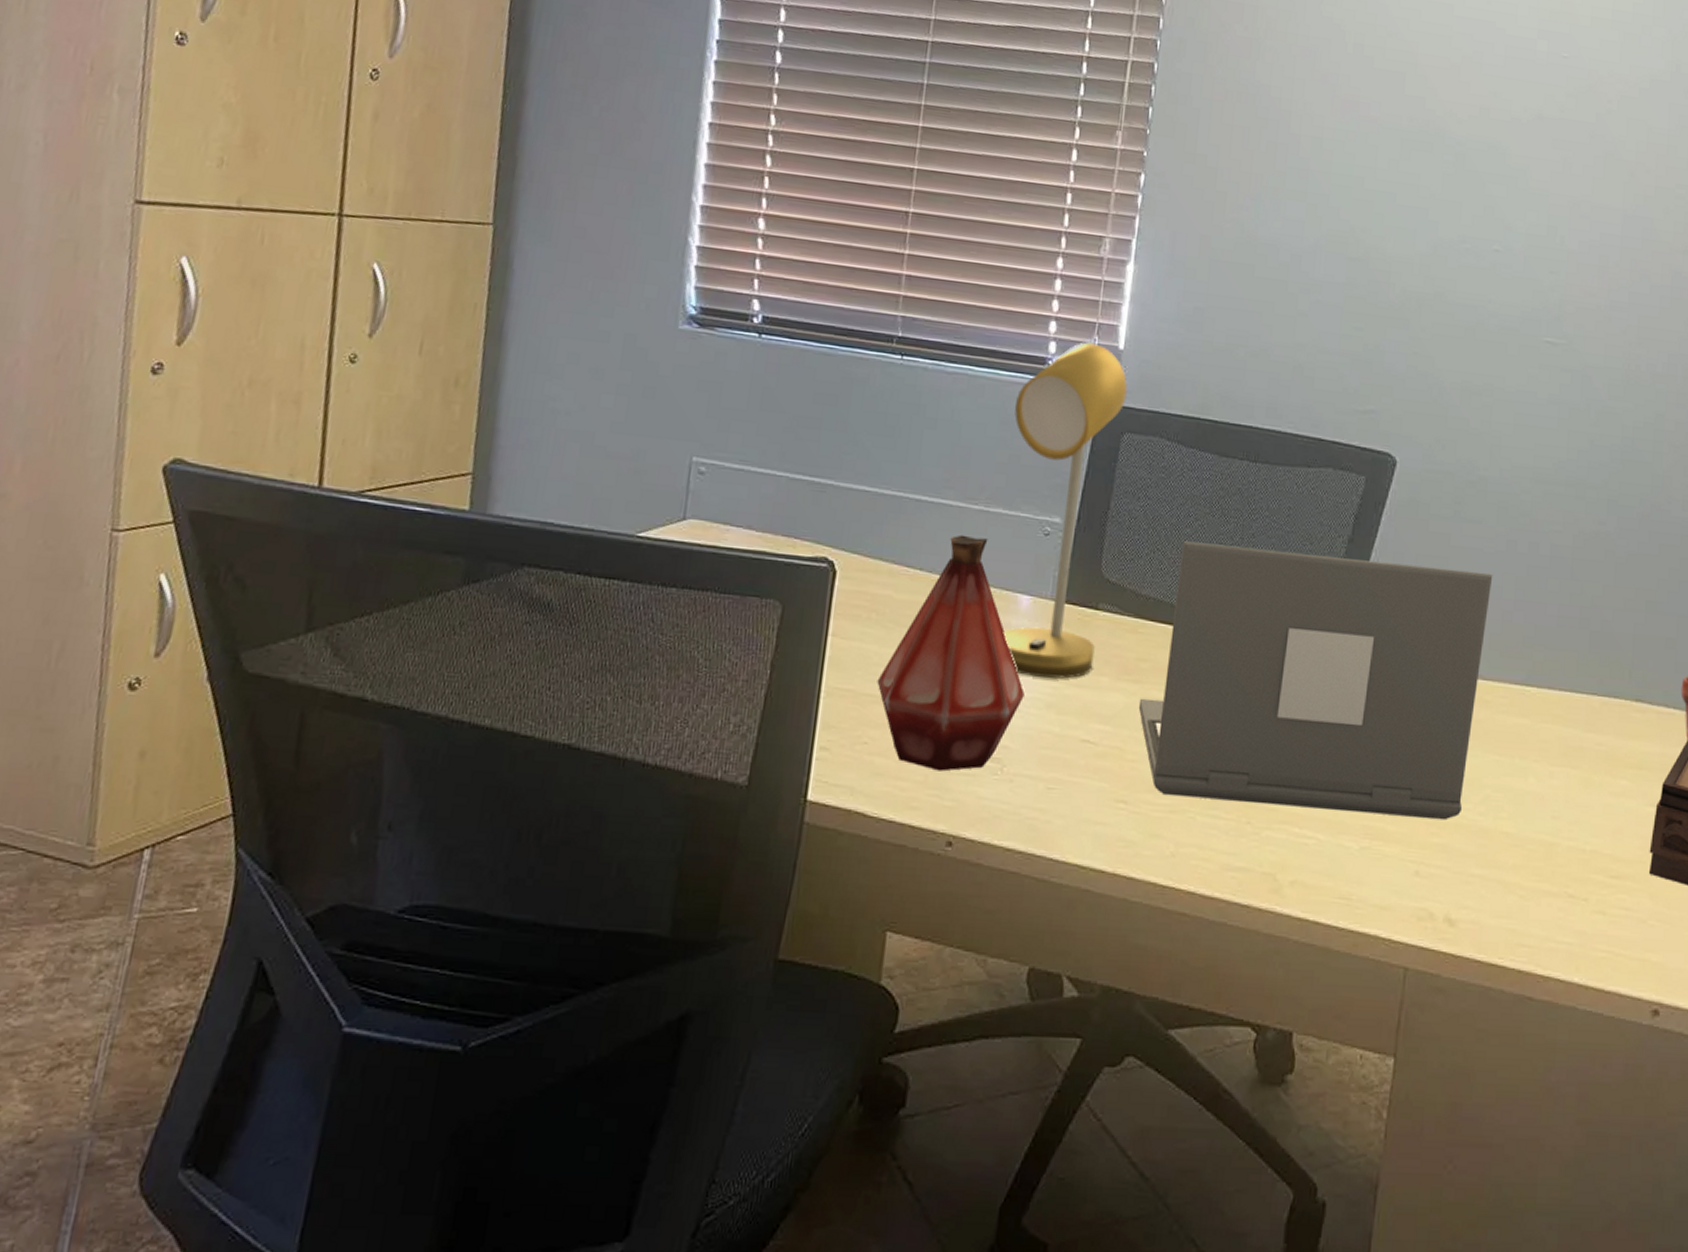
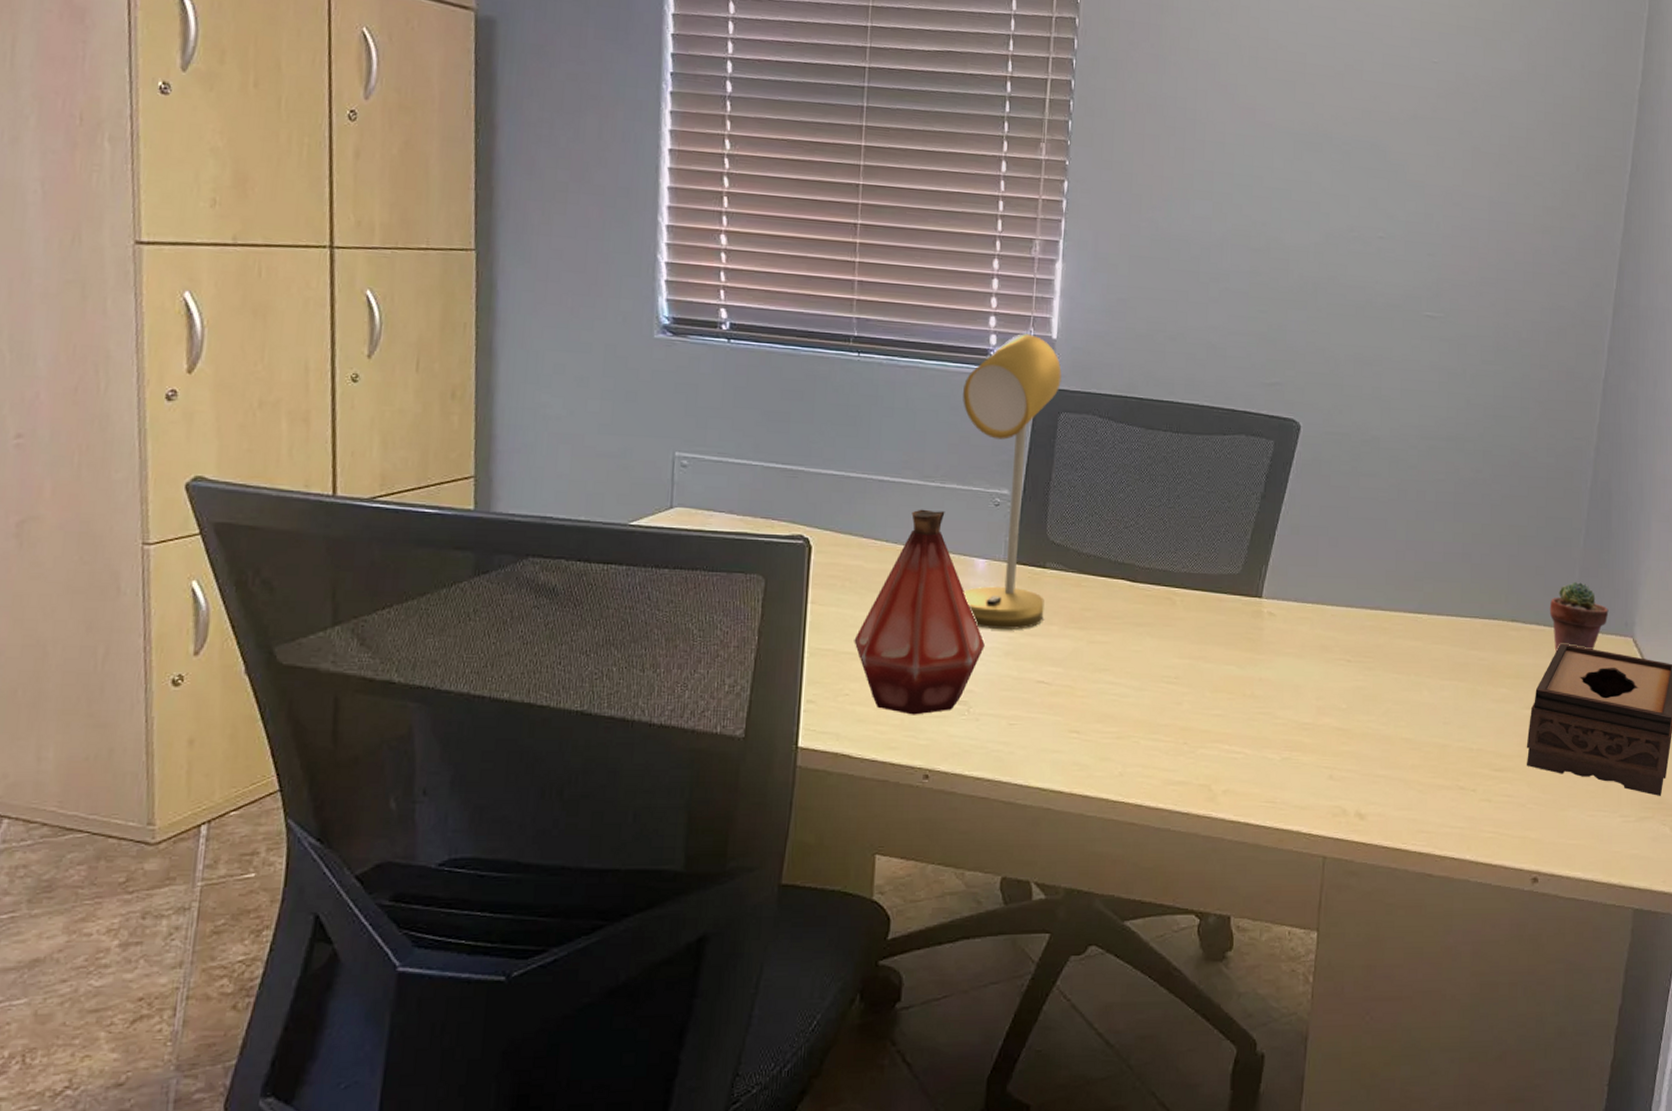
laptop: present [1138,541,1493,821] -> none [1085,505,1387,731]

